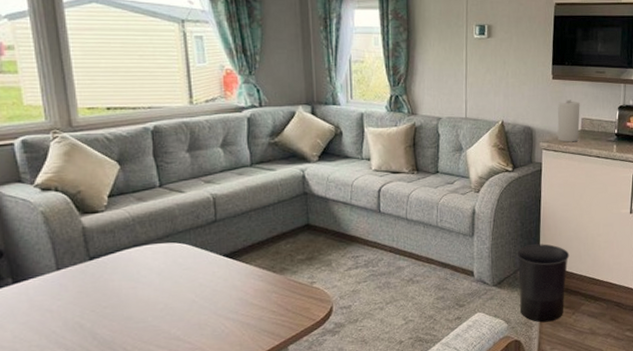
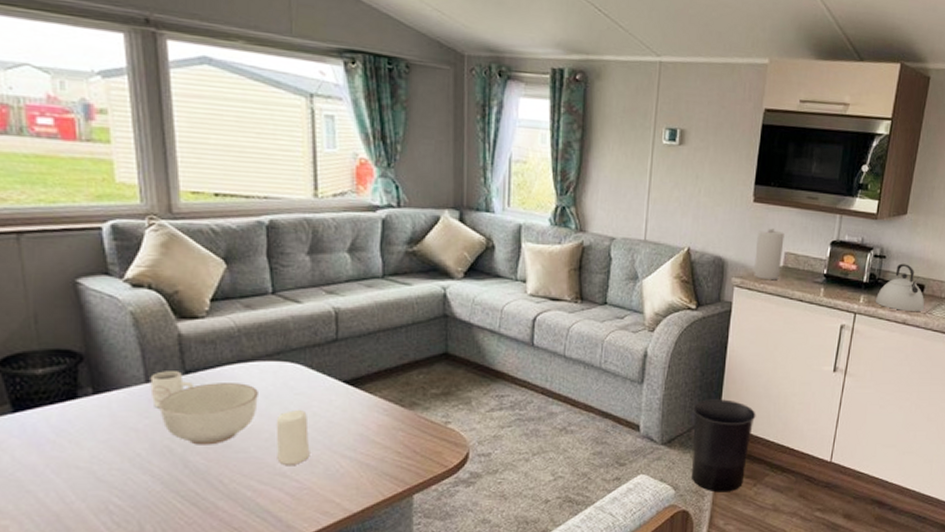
mug: none [60,258,97,291] -> present [150,371,193,408]
bowl: none [68,264,153,320] -> present [158,383,258,445]
candle: none [168,282,199,330] -> present [276,410,310,465]

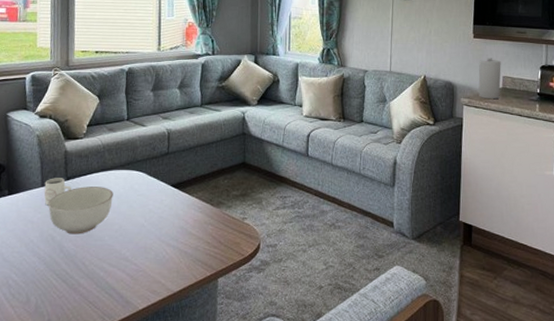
candle: present [276,410,310,465] -> none [123,208,146,251]
waste bin: present [692,399,756,492] -> none [436,200,491,284]

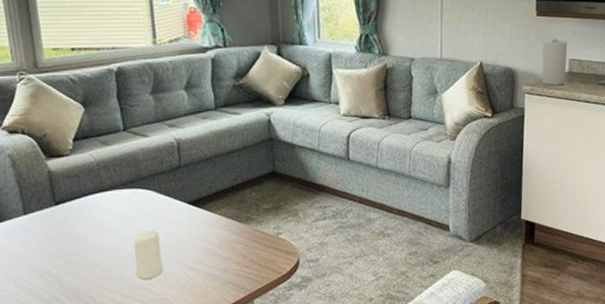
mug: present [44,178,71,206] -> none [27,203,63,236]
bowl: present [47,186,113,234] -> none [35,210,117,266]
candle: none [123,208,146,251] -> present [133,230,163,279]

